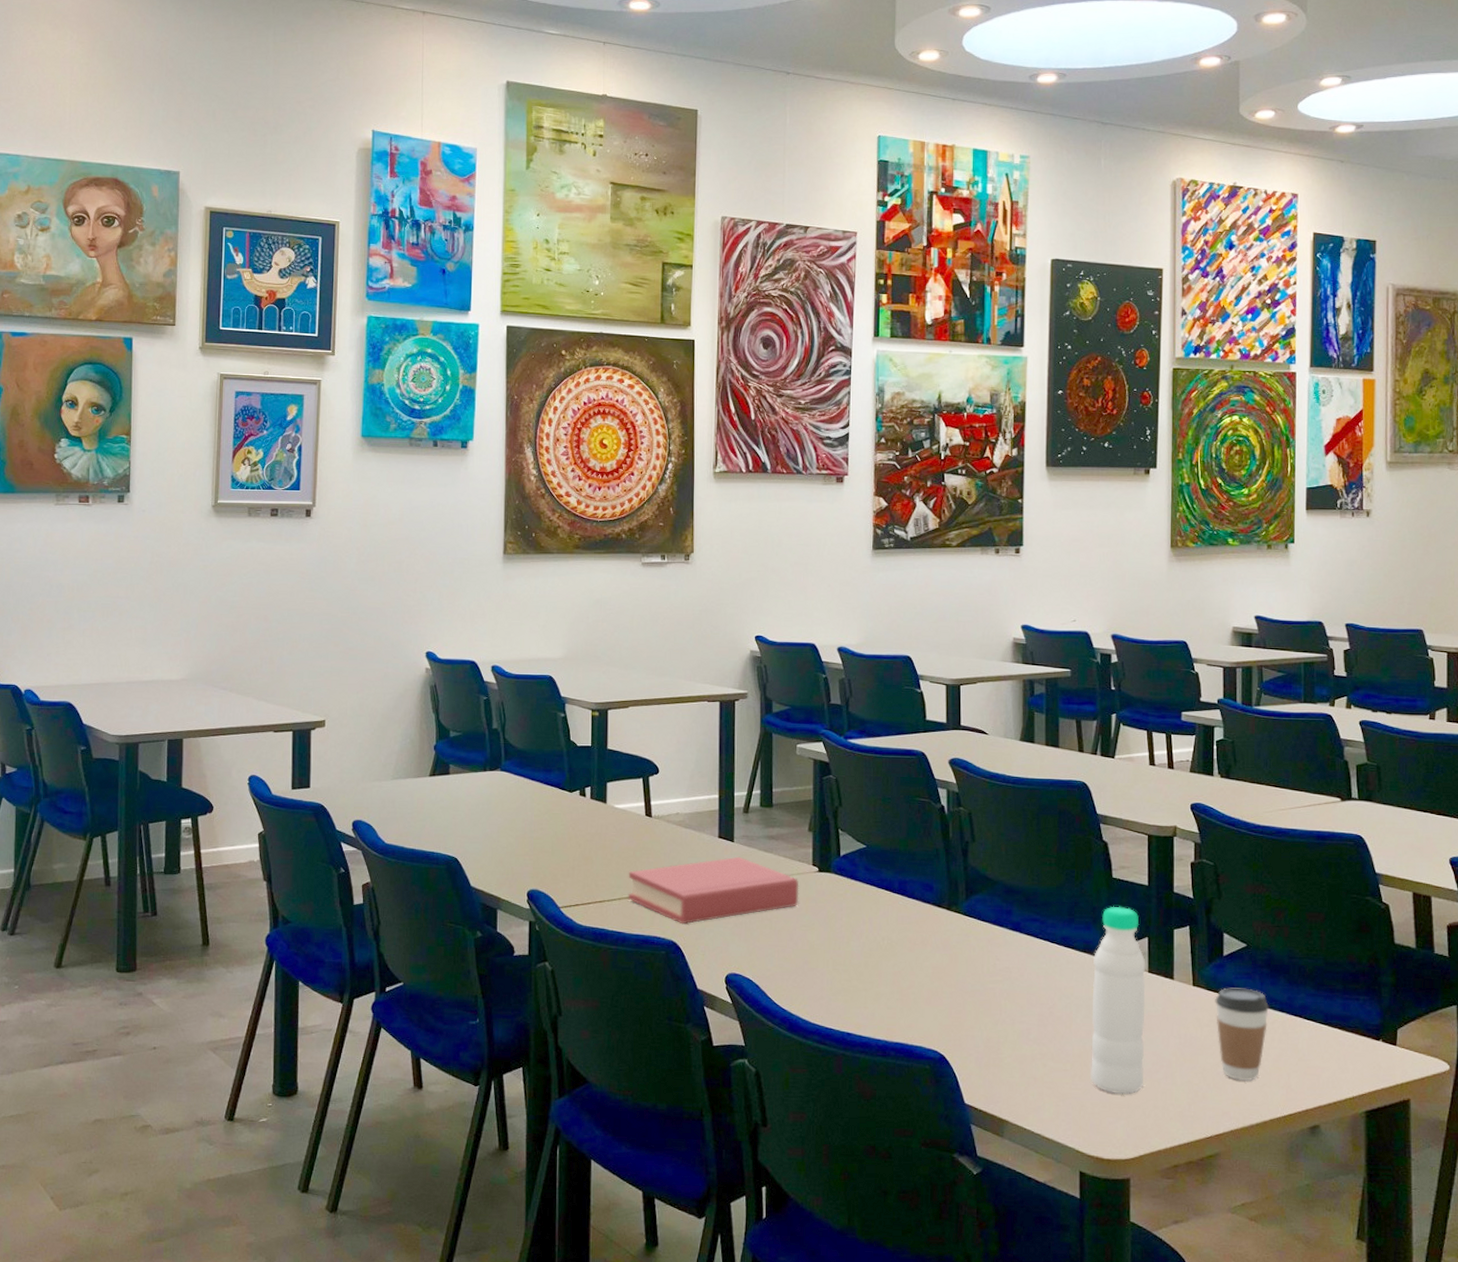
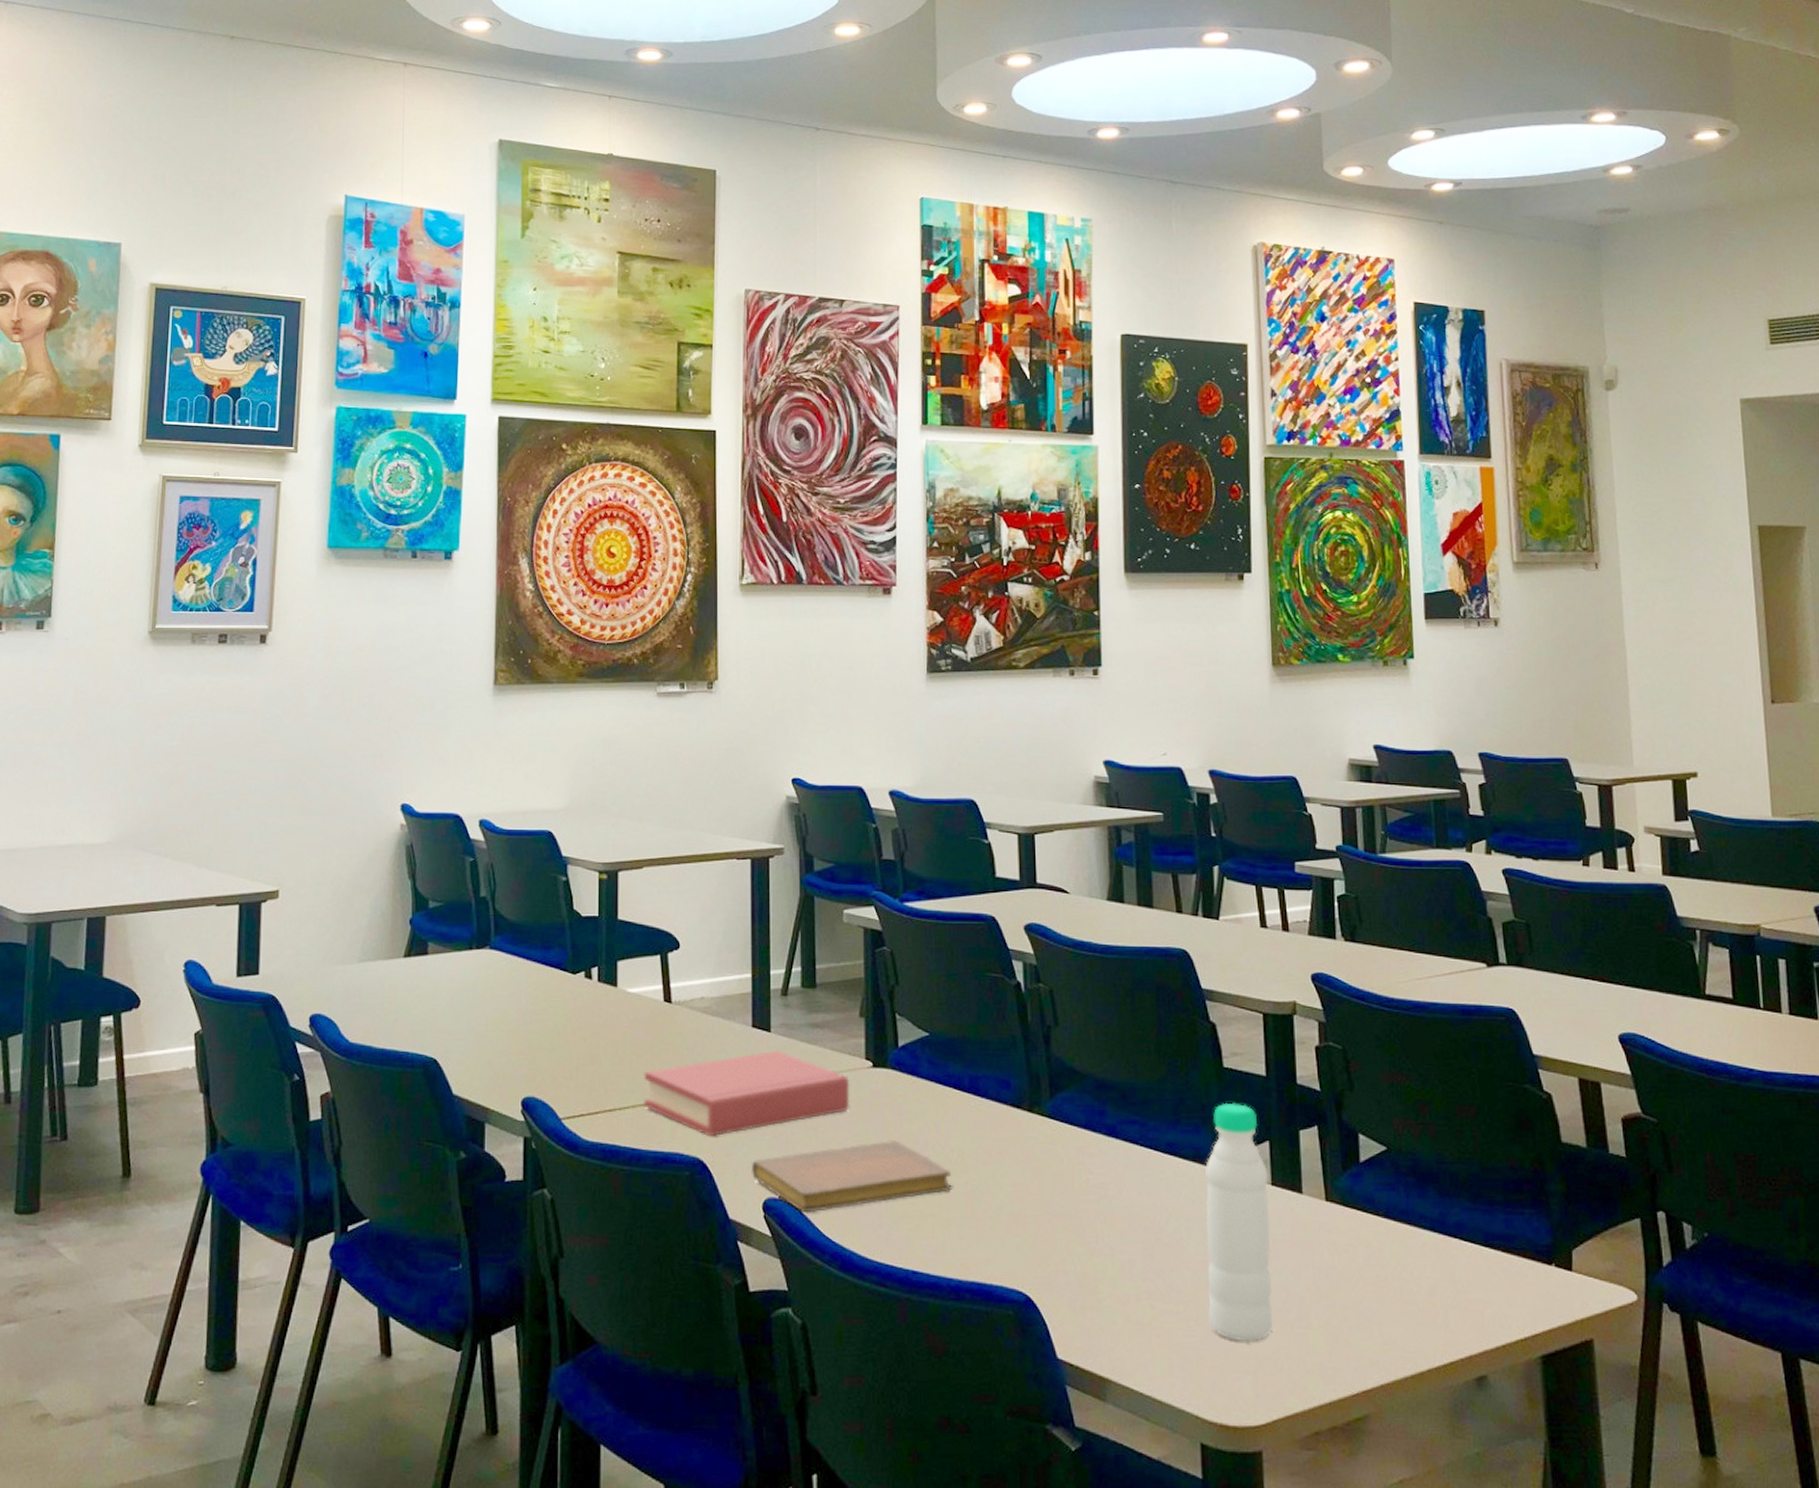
notebook: none [716,930,882,986] -> present [751,1141,952,1213]
coffee cup: present [1215,987,1270,1081] -> none [1353,1202,1419,1320]

